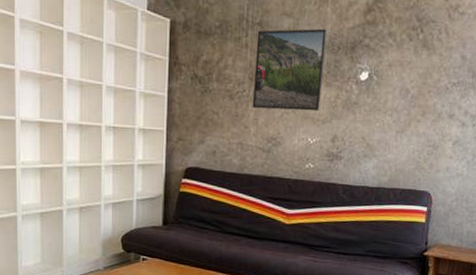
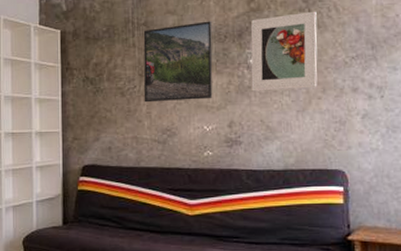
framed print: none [357,31,428,111] -> present [250,11,318,92]

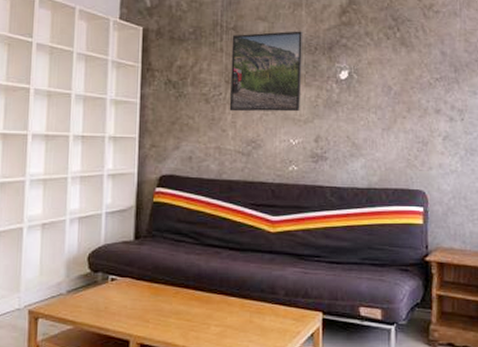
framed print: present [250,11,318,92] -> none [339,30,405,107]

